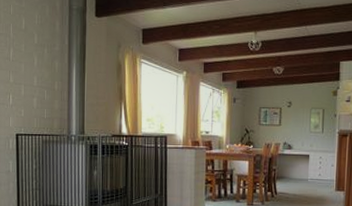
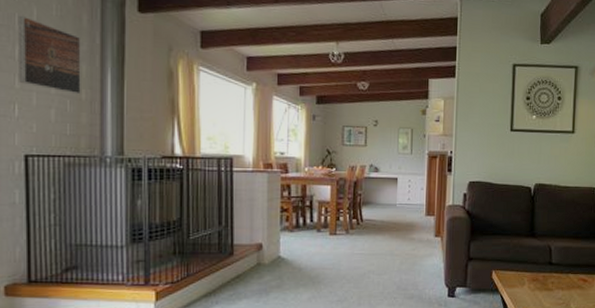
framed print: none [12,26,55,86] -> present [17,16,81,95]

